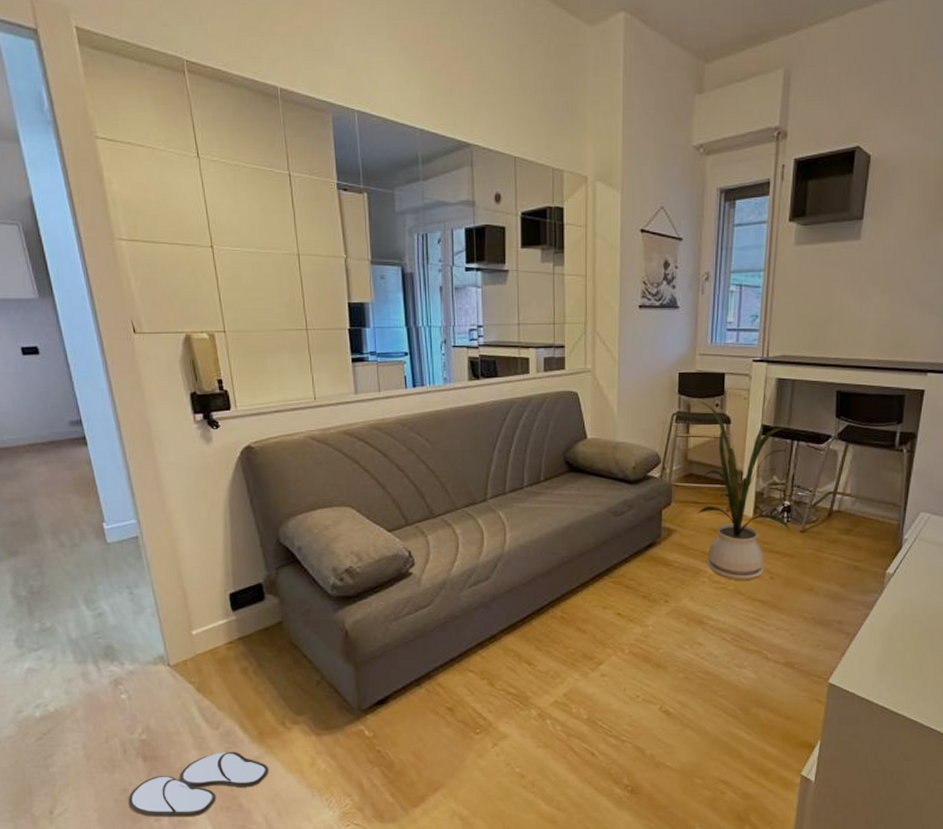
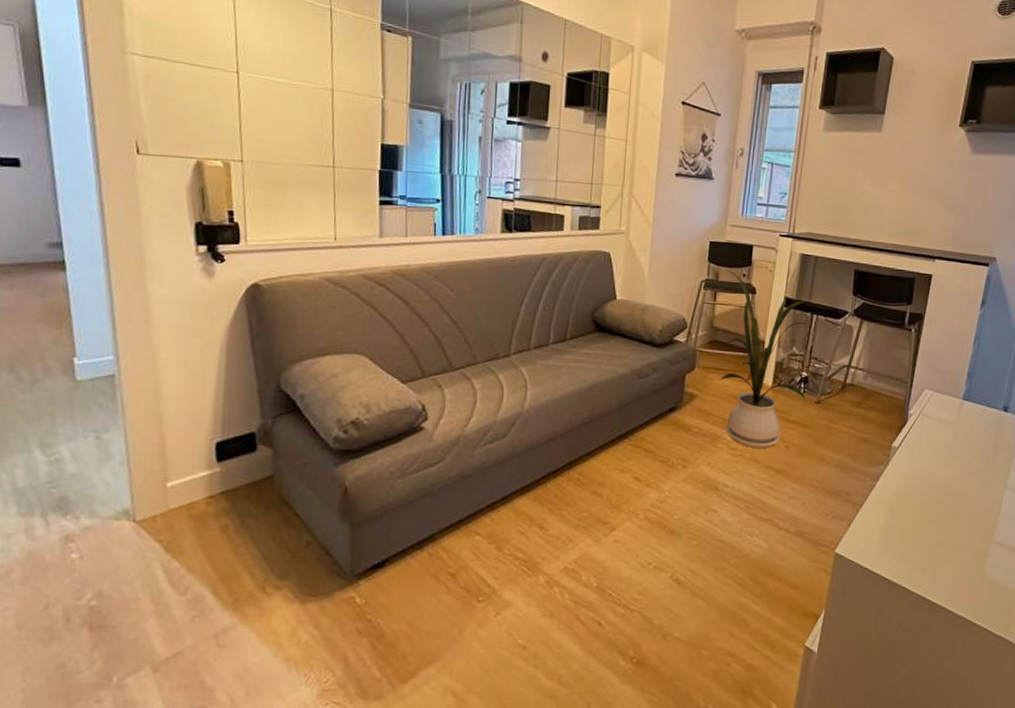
slippers: present [128,752,269,817] -> none [64,621,241,697]

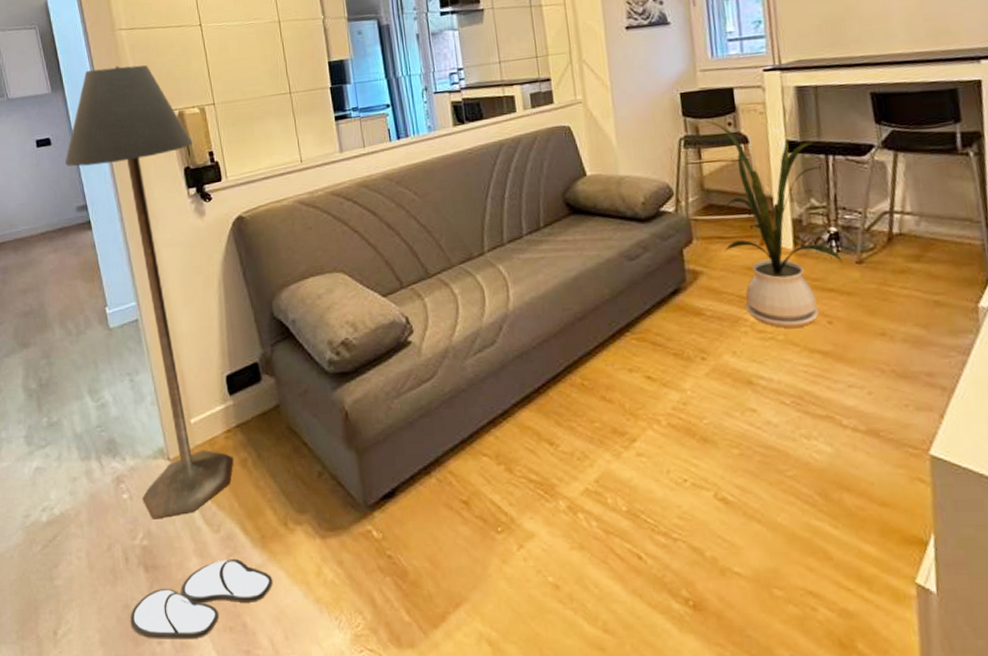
floor lamp: none [37,92,213,580] -> present [64,65,234,519]
slippers: none [64,621,241,697] -> present [130,559,273,640]

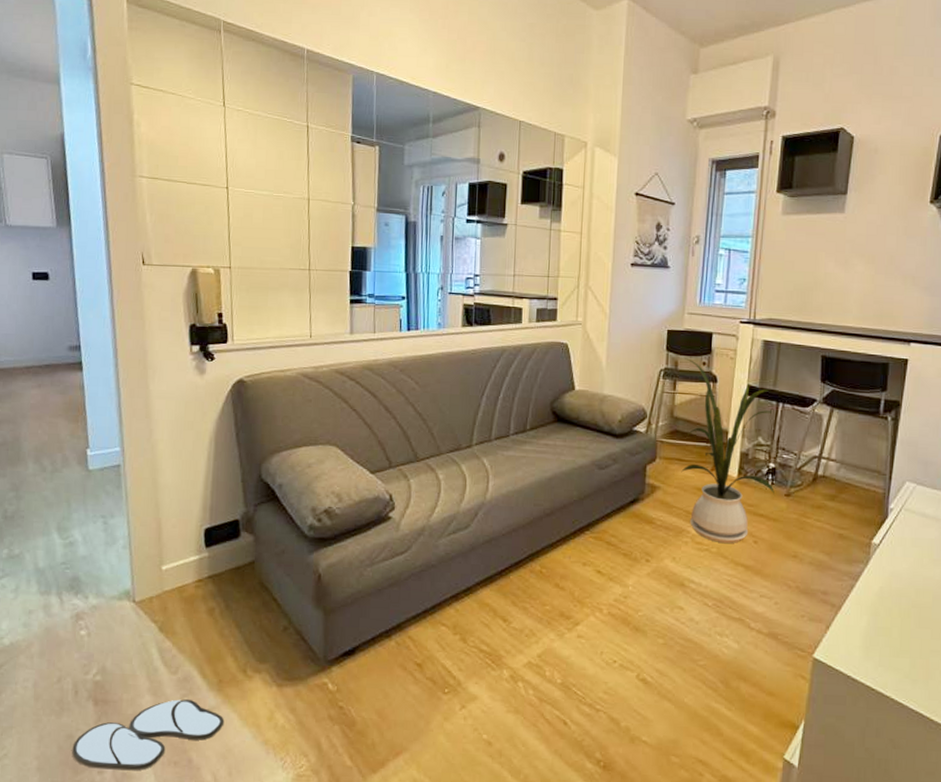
floor lamp: present [64,65,234,519] -> none [61,212,202,657]

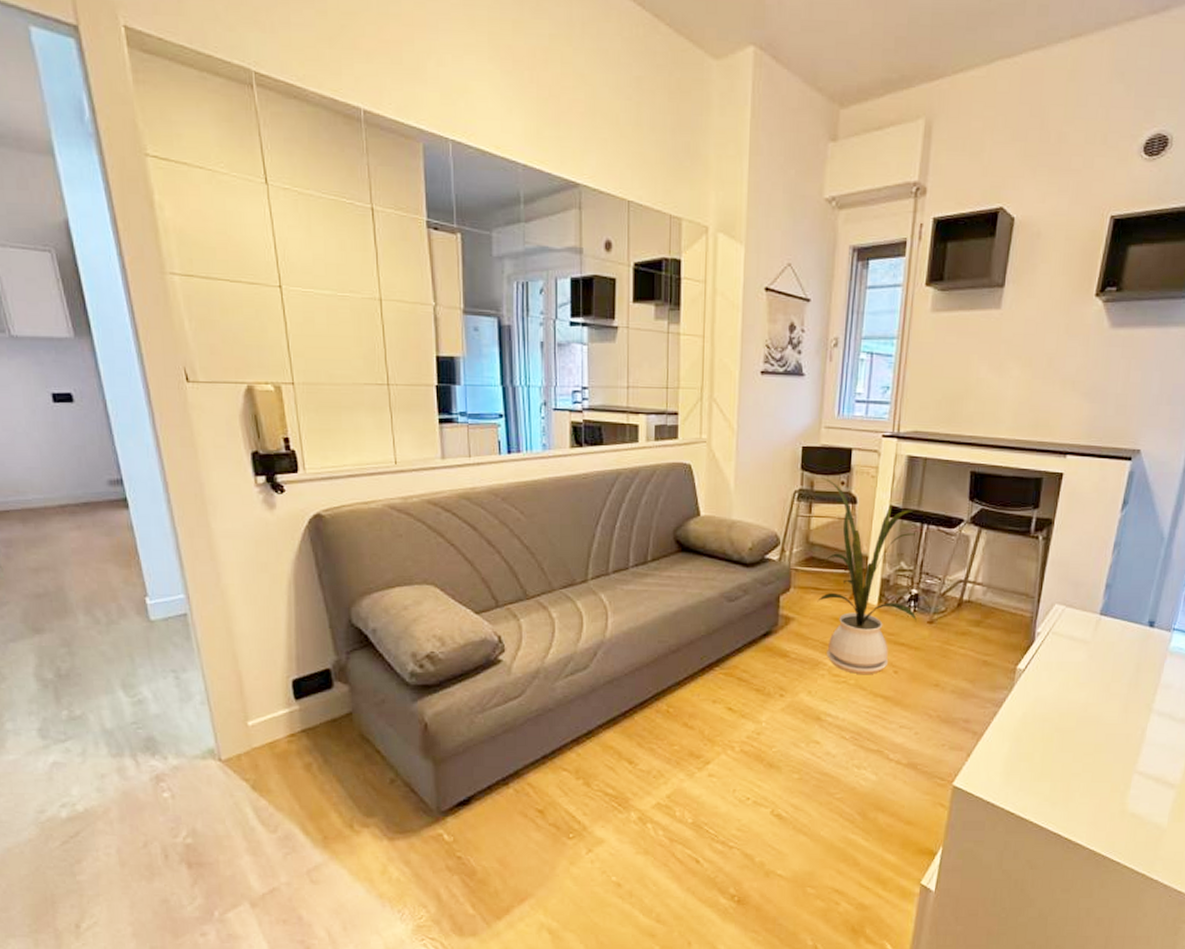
slippers: present [72,699,225,771] -> none [169,858,334,931]

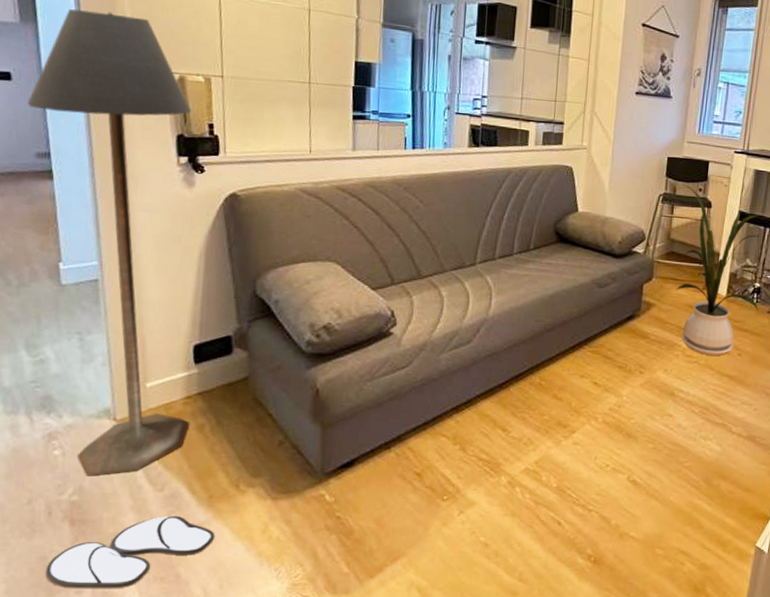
floor lamp: none [92,318,297,819] -> present [27,9,191,476]
slippers: none [169,858,334,931] -> present [45,516,215,589]

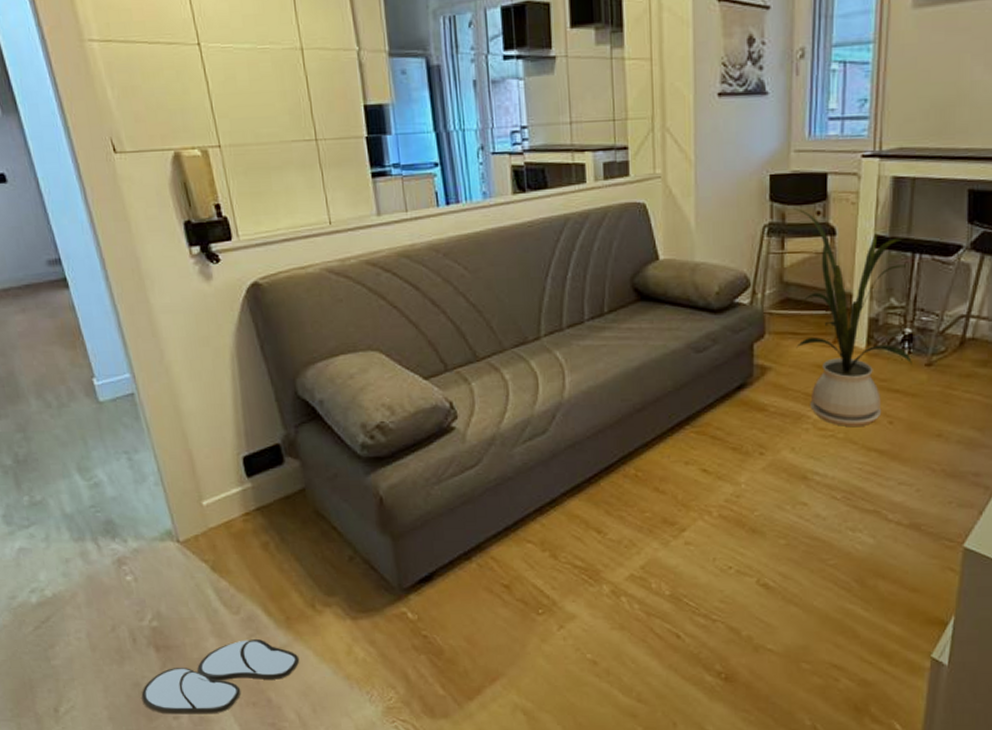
floor lamp: present [27,9,191,476] -> none [27,87,254,601]

